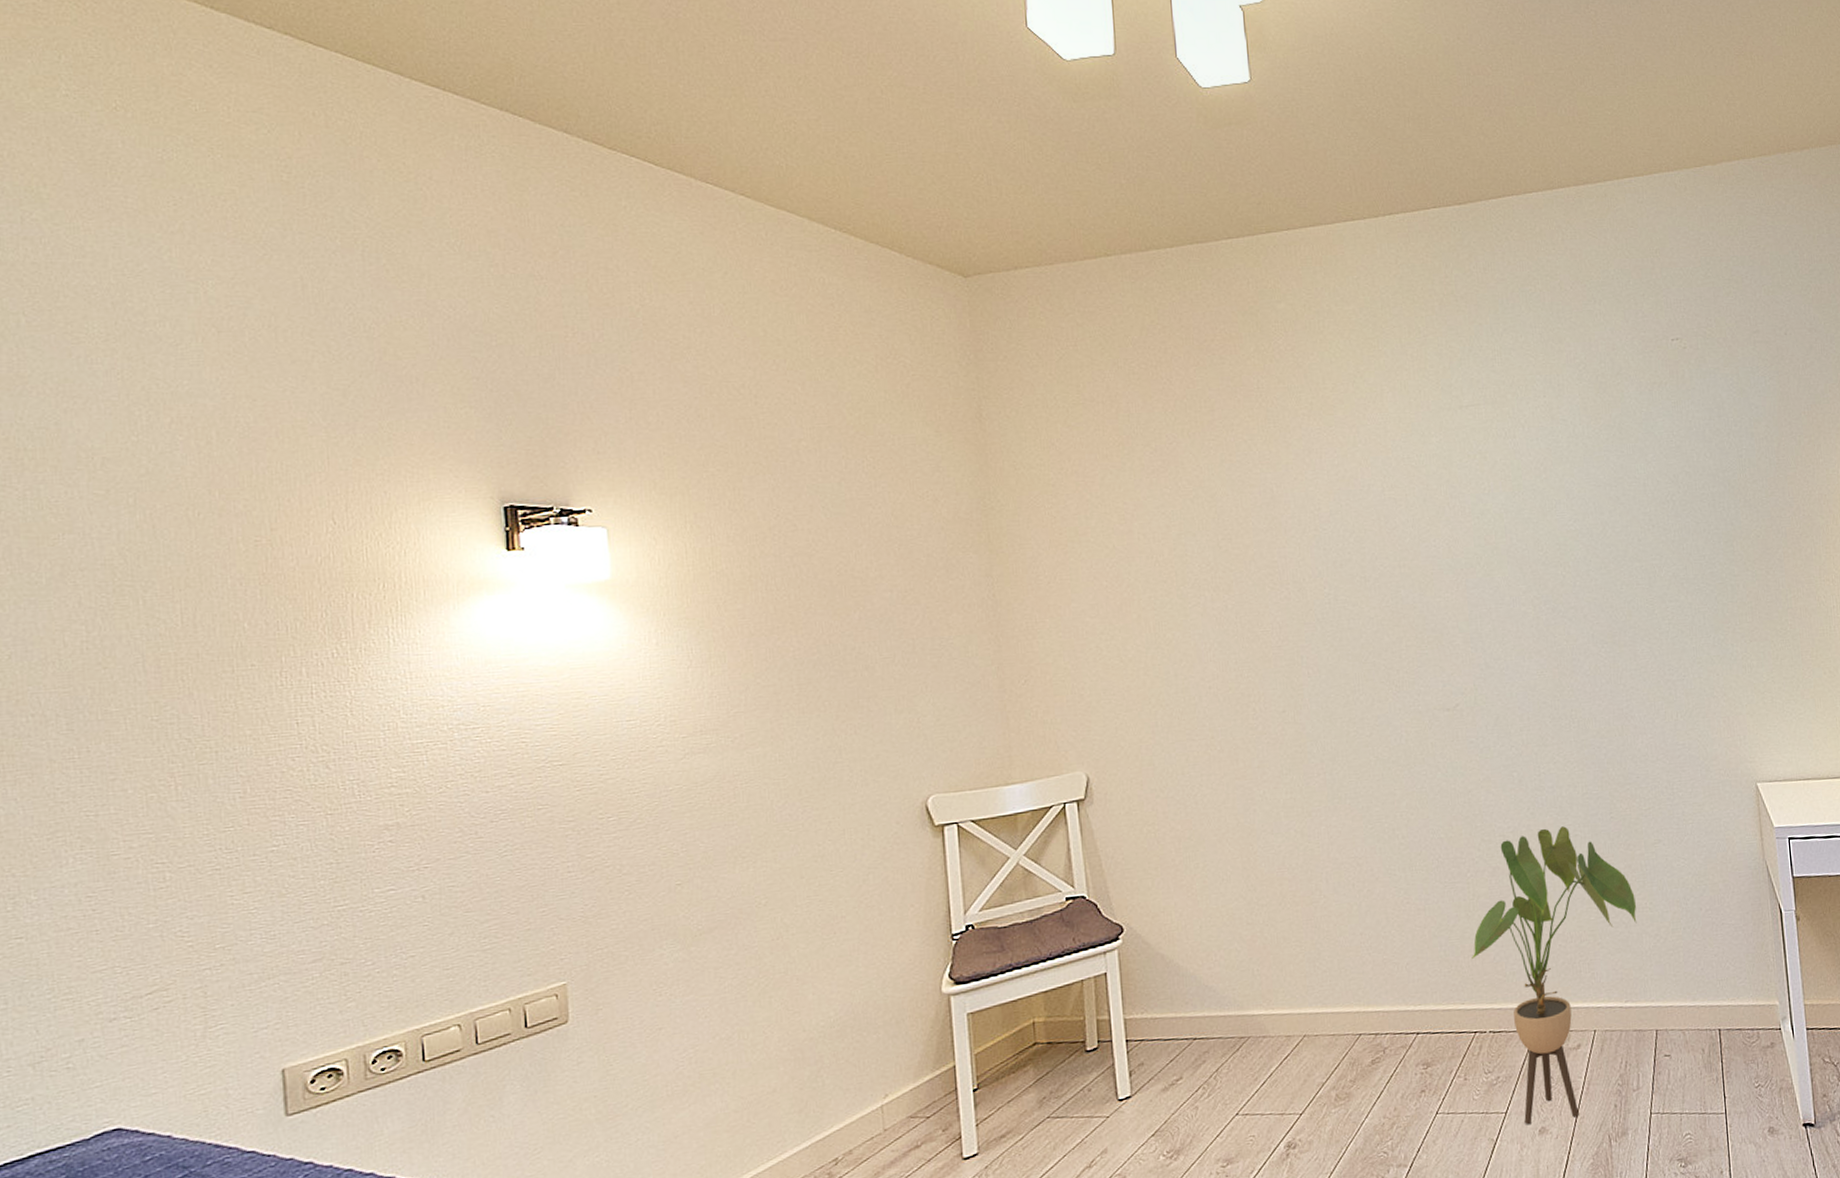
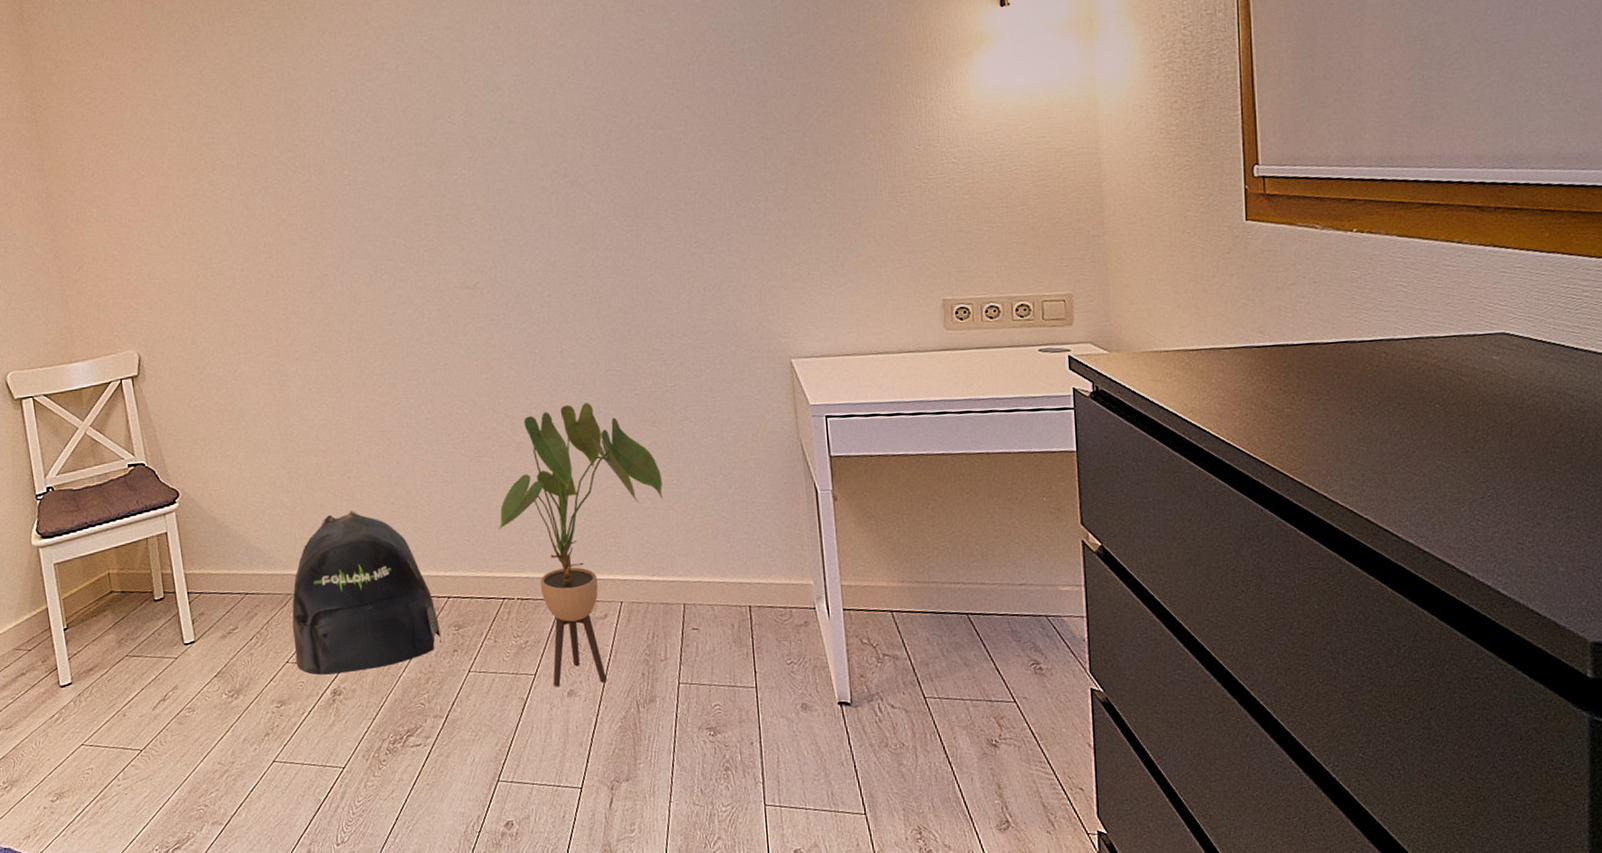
backpack: none [1244,943,1408,1127] -> present [292,511,441,675]

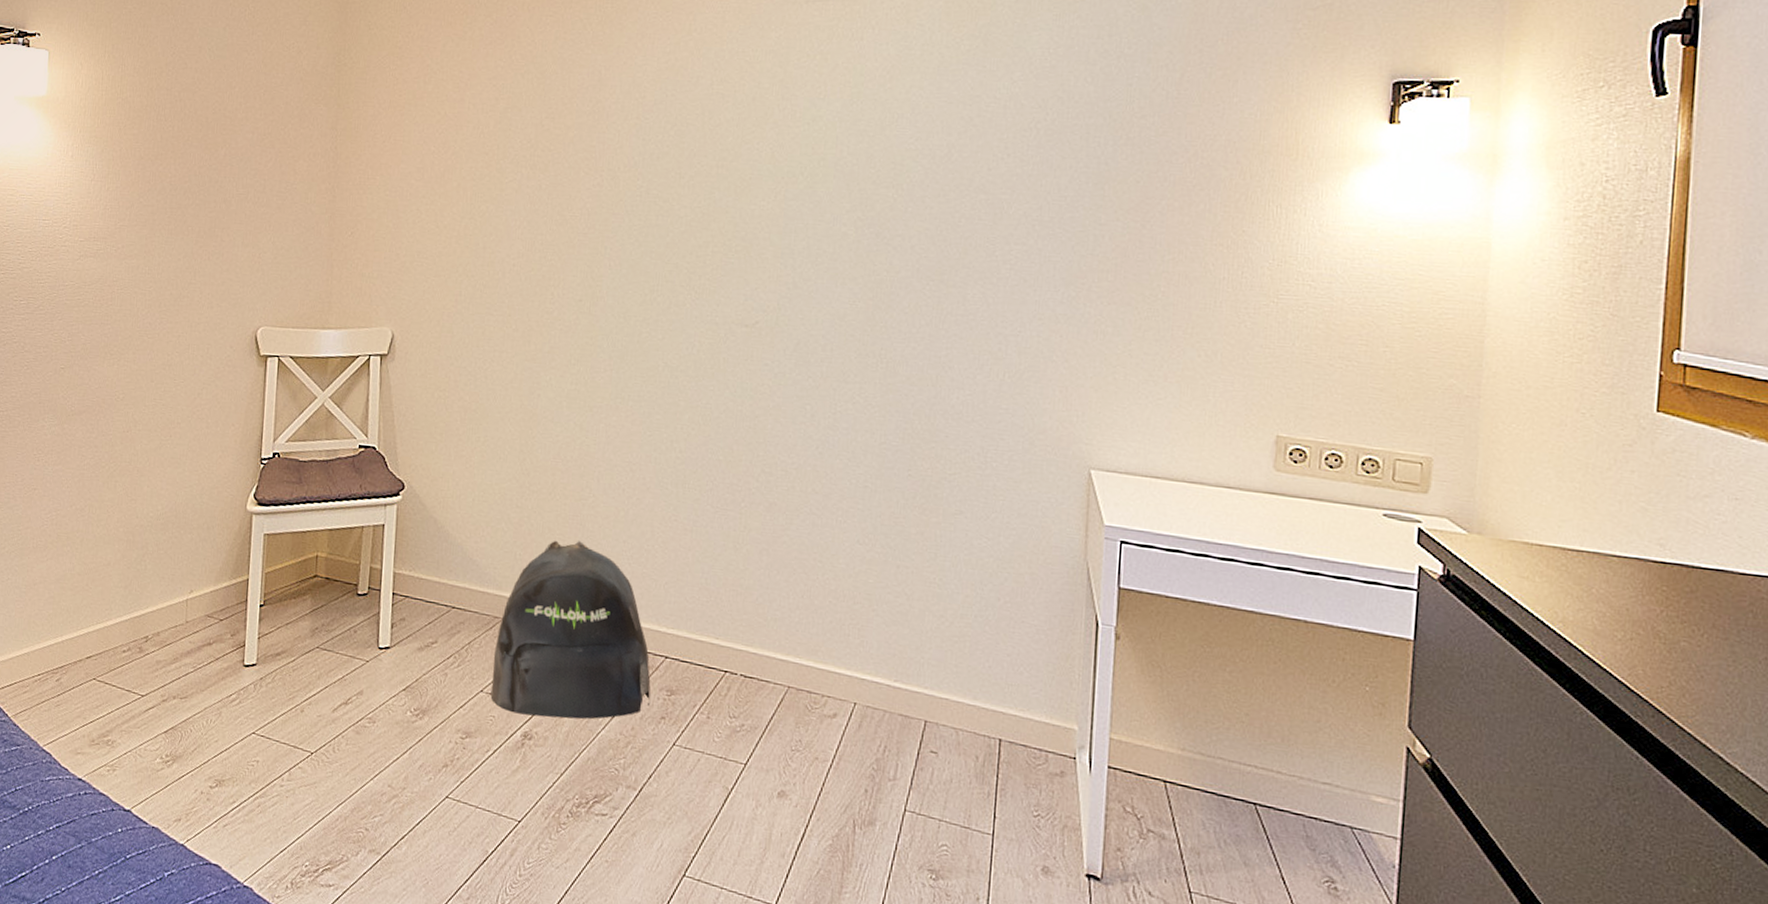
house plant: present [498,403,663,687] -> none [733,472,923,791]

